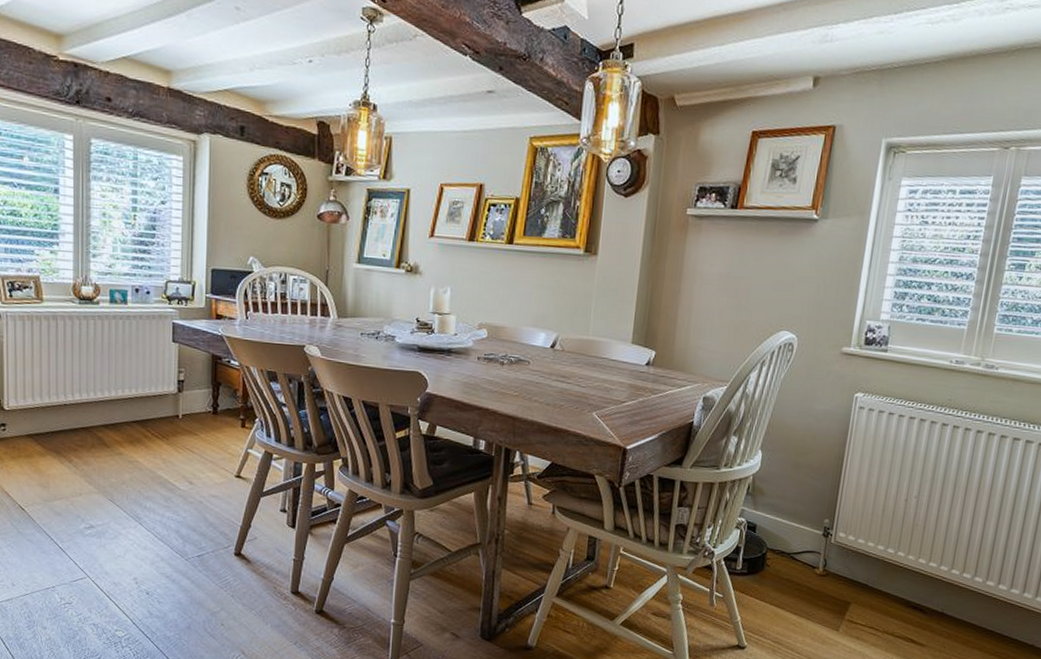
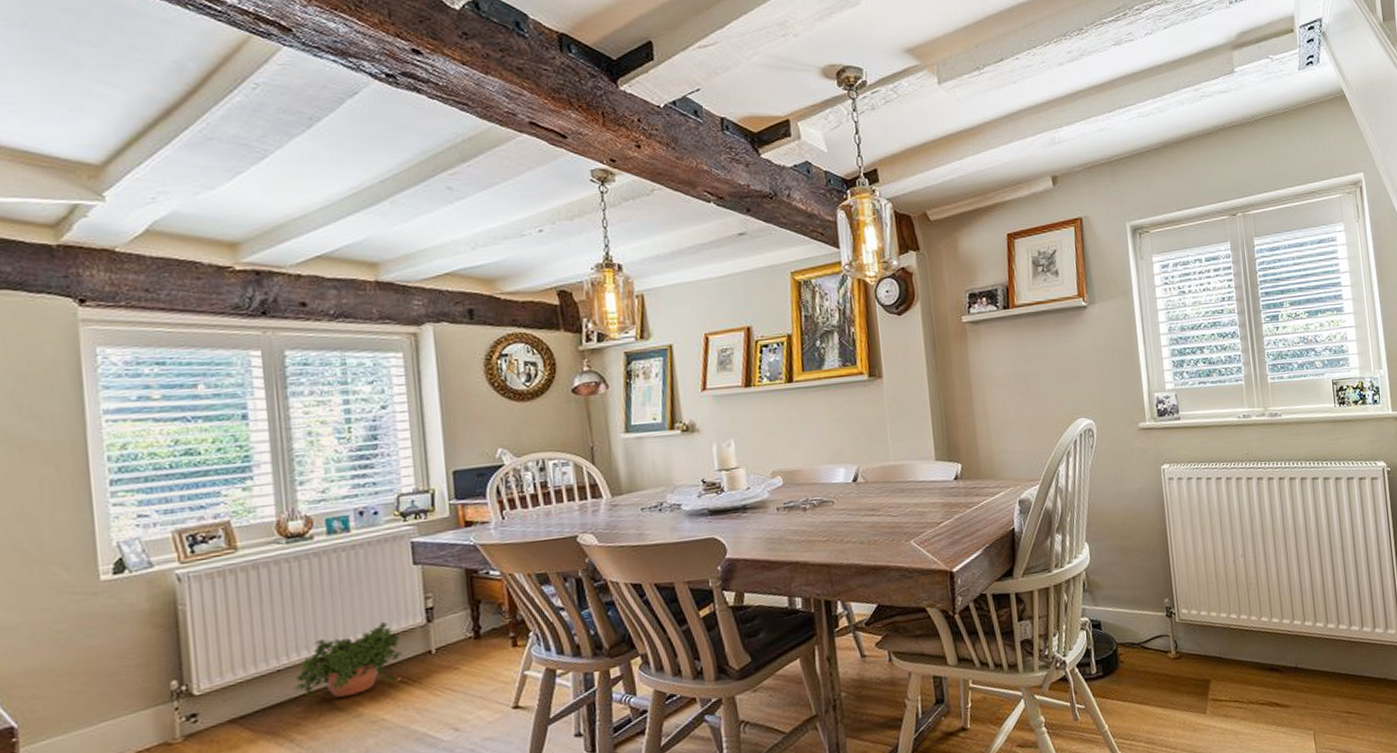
potted plant: none [75,384,156,437] -> present [293,622,402,698]

